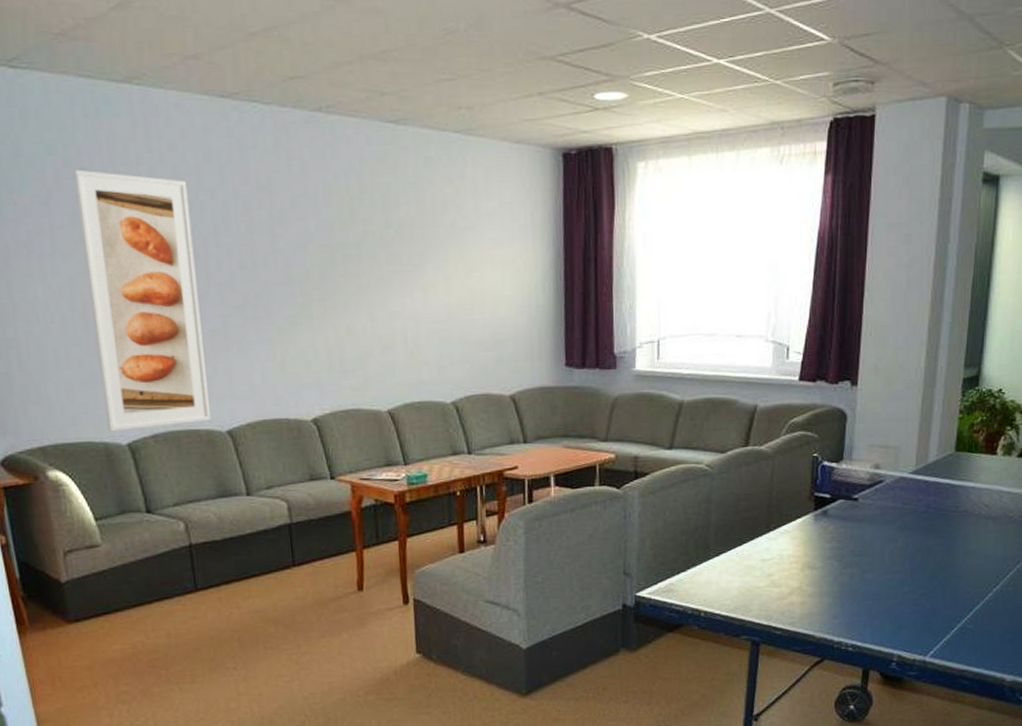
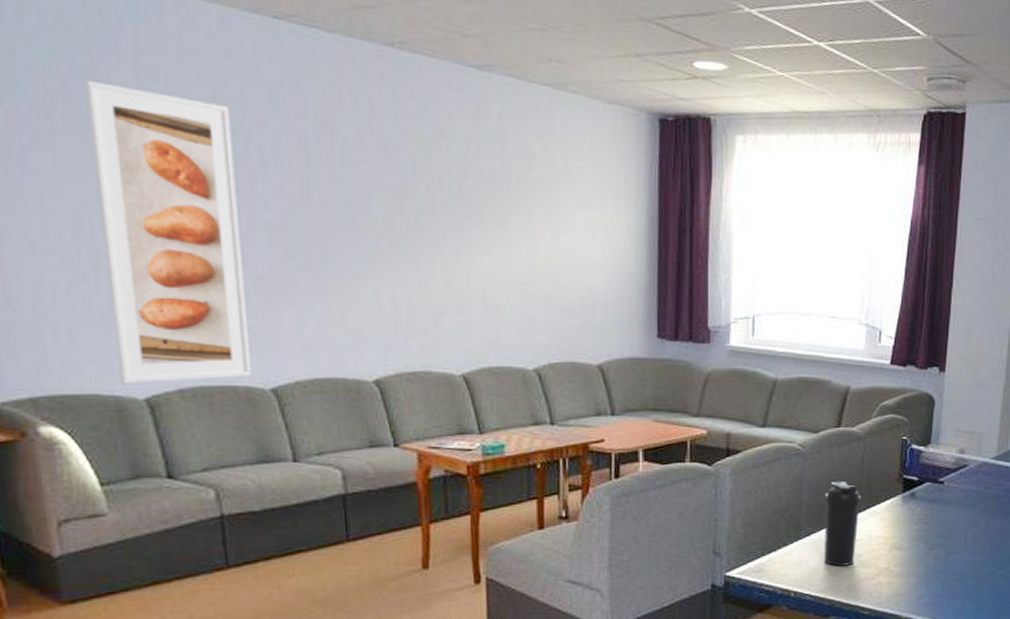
water bottle: none [734,501,772,586] -> present [824,482,862,566]

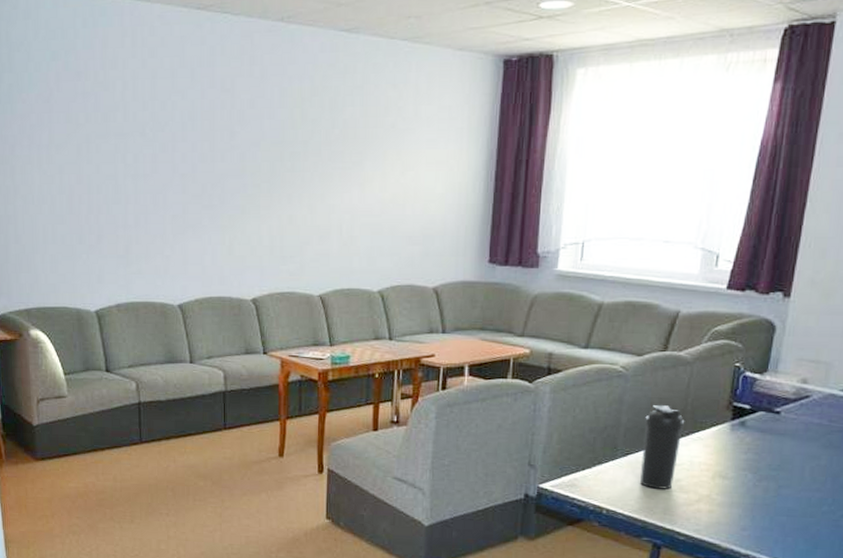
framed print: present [84,80,251,384] -> none [71,72,165,300]

